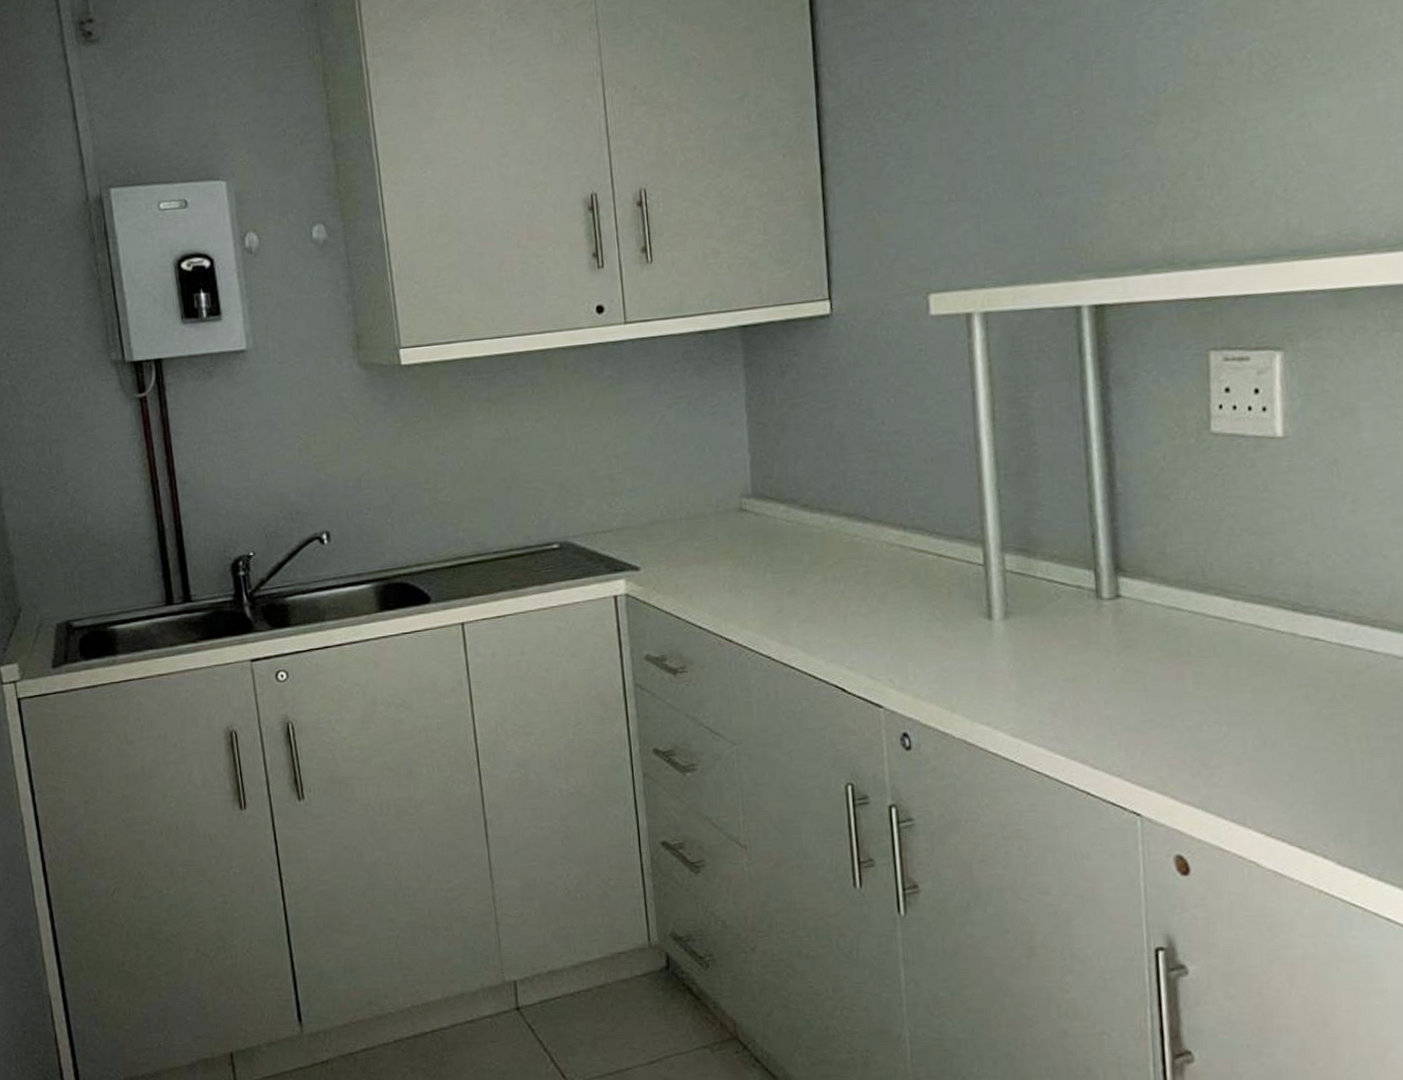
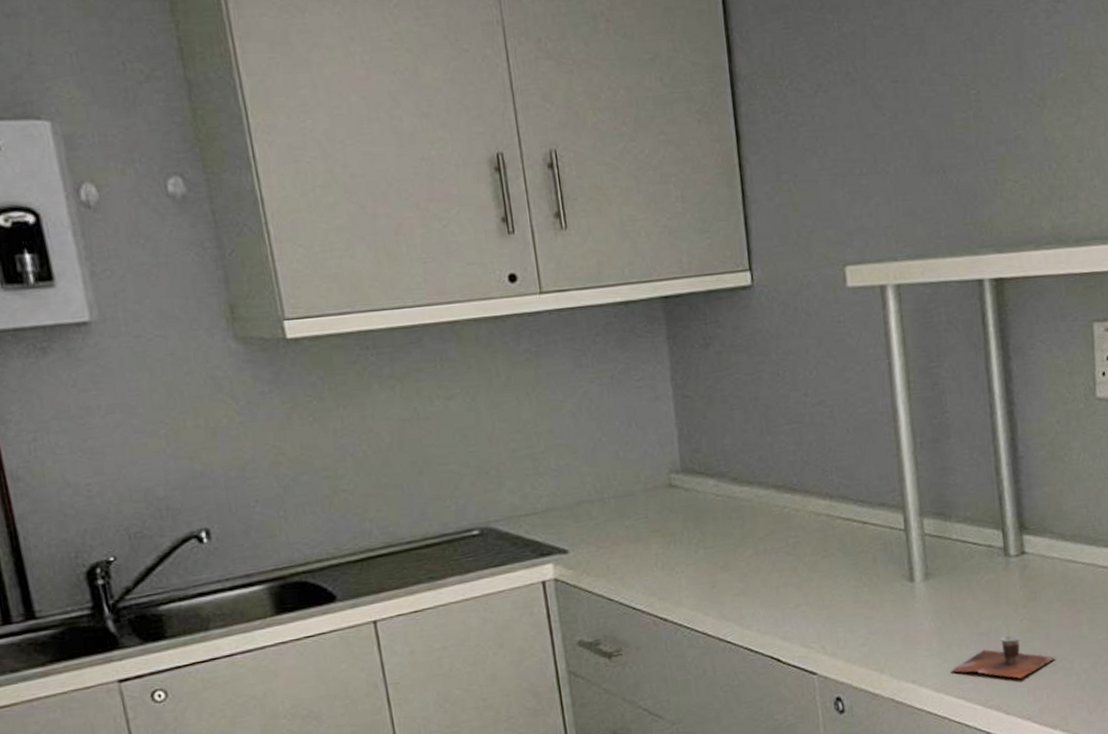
cup: none [1030,684,1154,731] -> present [950,635,1056,679]

